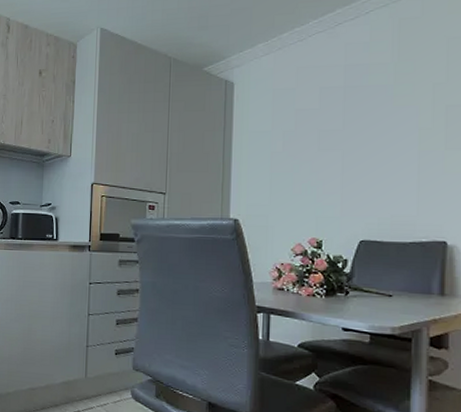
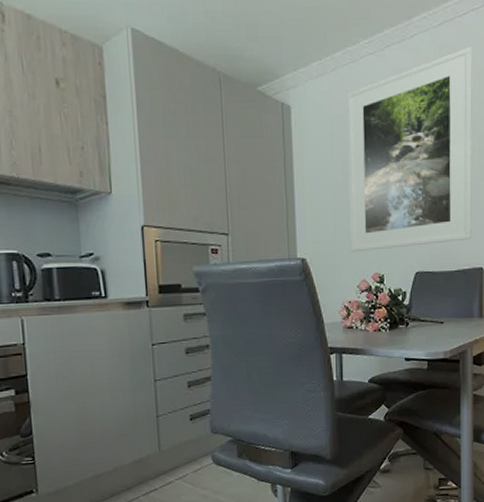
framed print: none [286,17,441,217] -> present [347,46,473,253]

